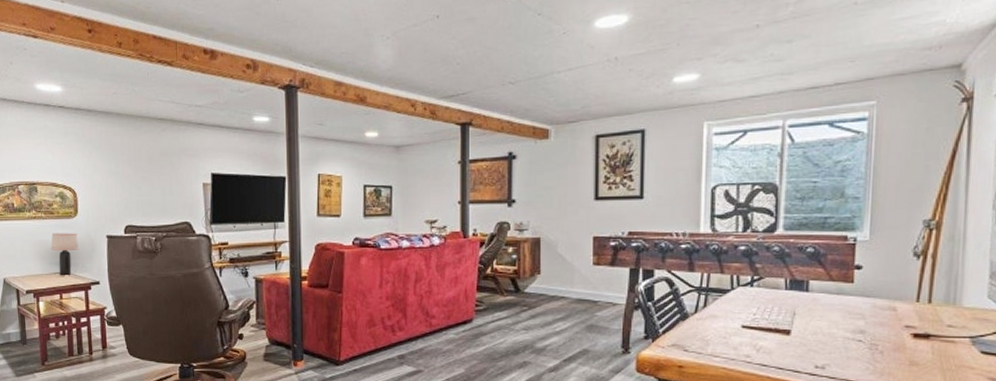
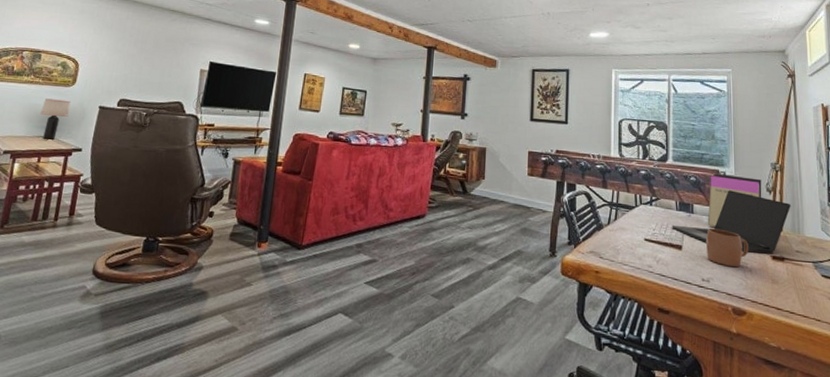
laptop: none [778,259,947,332] -> present [671,190,791,255]
mug: none [822,307,881,350] -> present [705,228,749,268]
books: none [828,240,908,305] -> present [708,173,762,227]

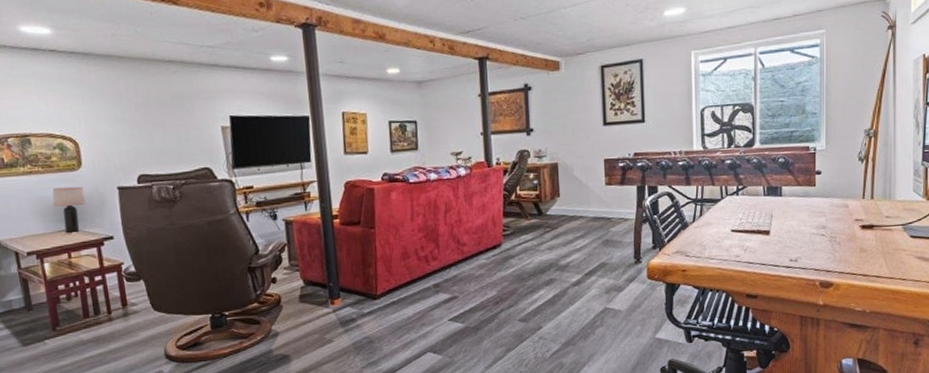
laptop: present [671,190,791,255] -> none [759,165,883,226]
mug: present [705,228,749,268] -> none [794,207,838,244]
books: present [708,173,762,227] -> none [797,148,854,207]

